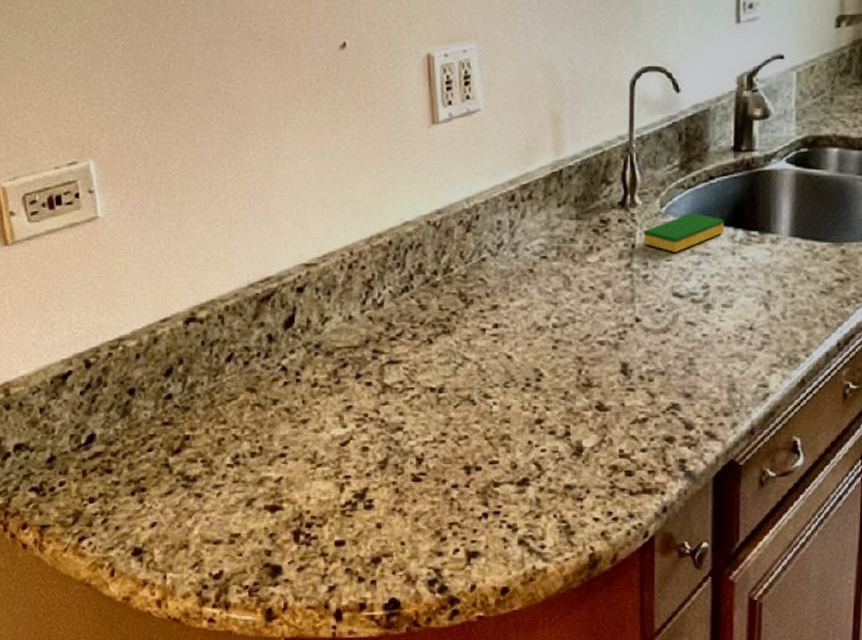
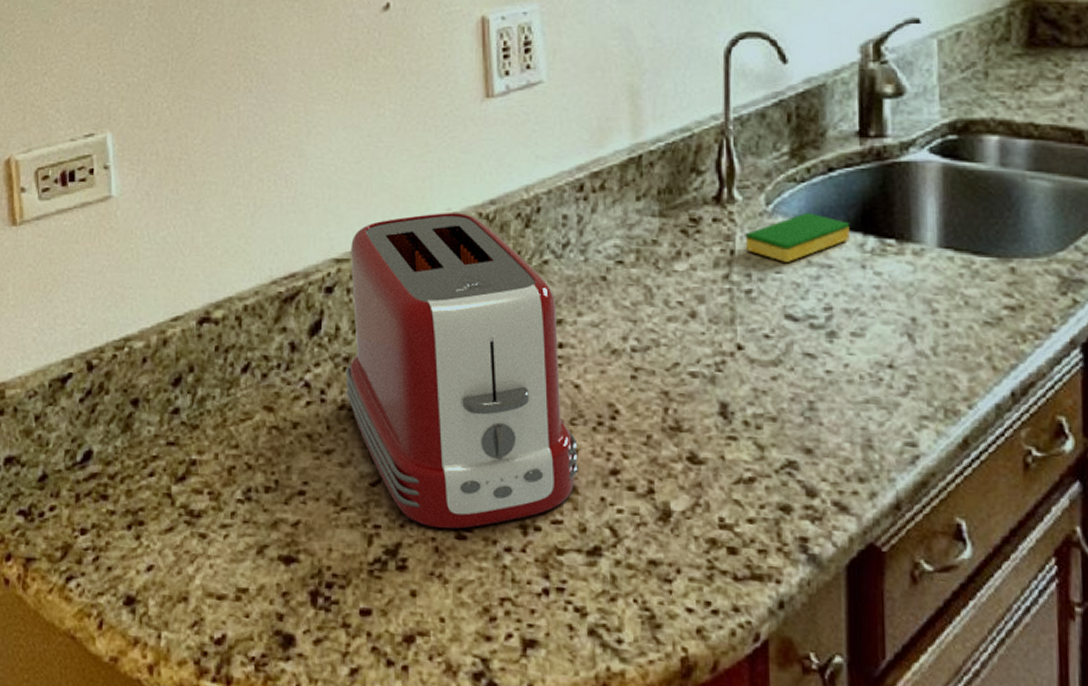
toaster: none [317,222,511,473] -> present [345,213,578,529]

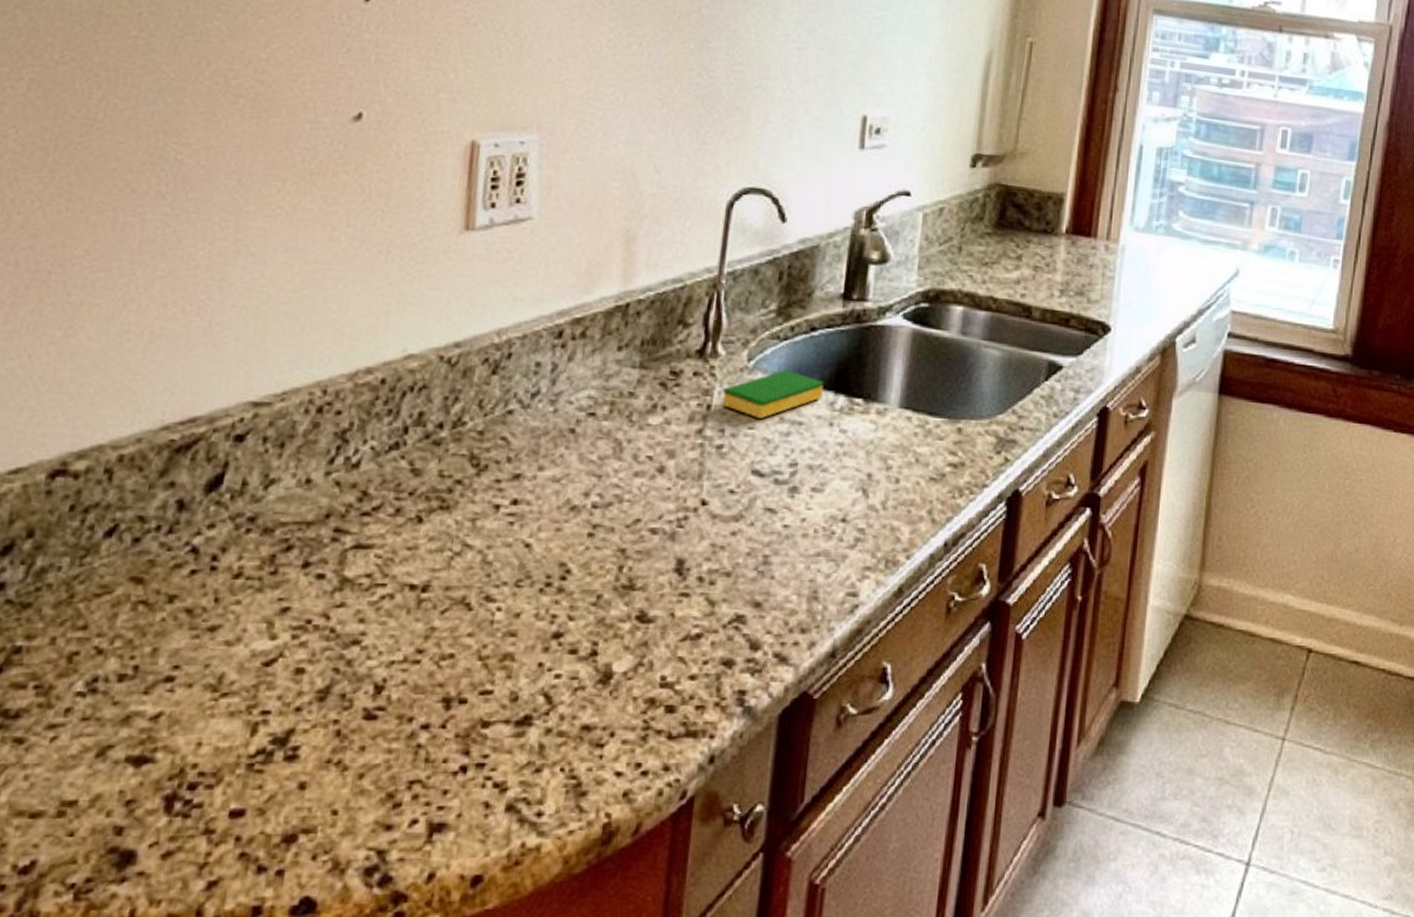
toaster: present [345,213,578,529] -> none [246,354,521,708]

